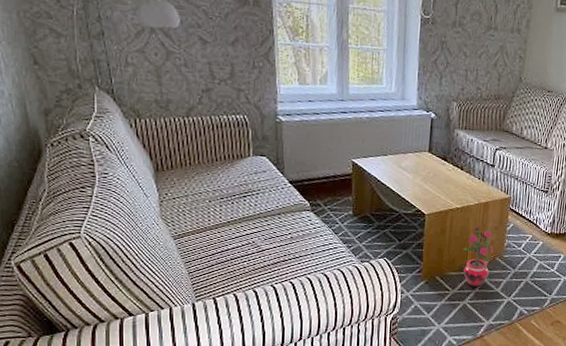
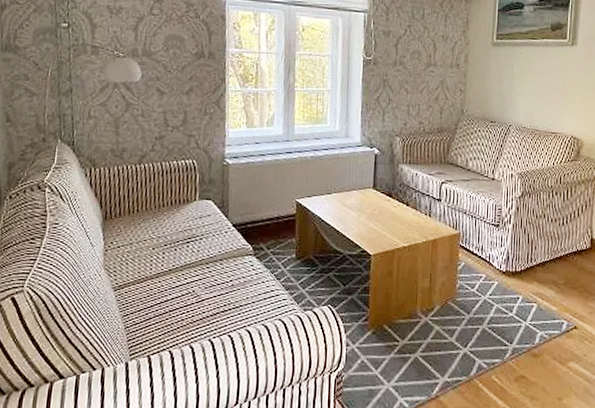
potted plant: present [462,225,495,287] -> none [411,265,446,337]

